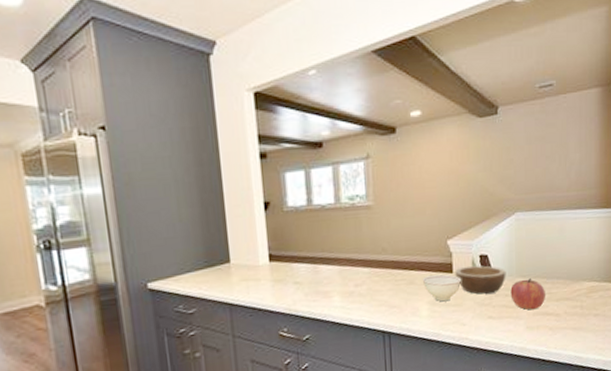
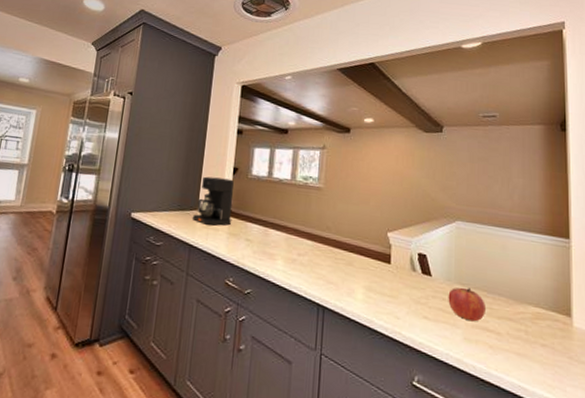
coffee maker: none [226,217,273,278] -> present [193,176,234,227]
bowl: present [422,274,462,302] -> none [360,261,399,291]
bowl: present [455,265,506,294] -> none [393,260,444,294]

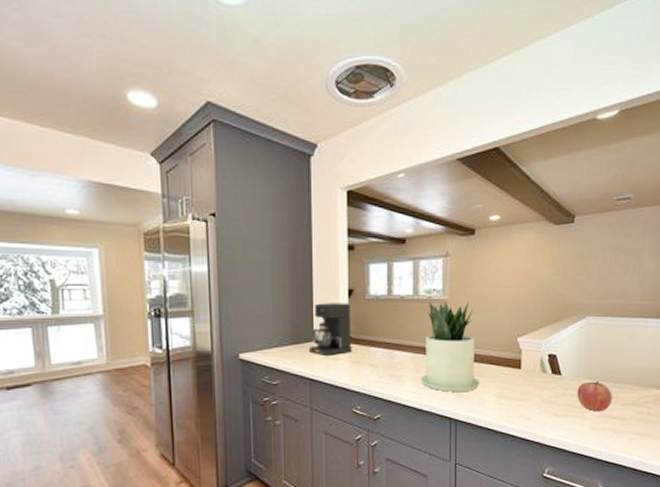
planter: none [291,188,350,279] -> present [420,301,481,392]

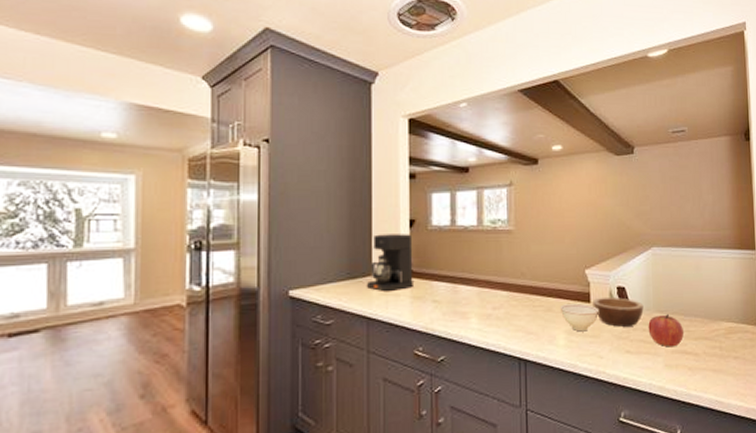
planter: present [420,301,481,392] -> none [486,232,550,329]
bowl: none [491,369,530,396] -> present [560,303,600,332]
bowl: none [523,363,574,392] -> present [593,296,644,327]

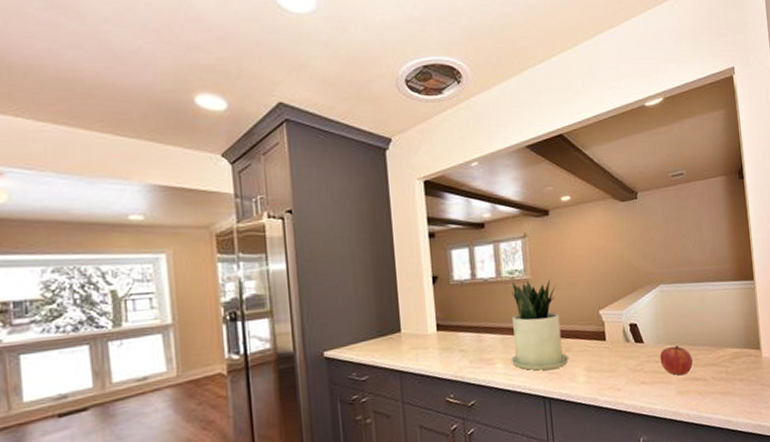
coffee maker: present [367,234,413,293] -> none [397,290,440,347]
planter: none [486,232,550,329] -> present [510,279,570,371]
bowl: present [560,303,600,332] -> none [578,342,615,368]
bowl: present [593,296,644,327] -> none [608,333,655,361]

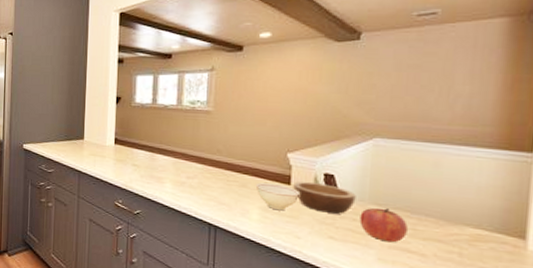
planter: present [510,279,570,371] -> none [180,112,244,201]
bowl: none [578,342,615,368] -> present [255,183,301,211]
bowl: none [608,333,655,361] -> present [293,181,356,214]

